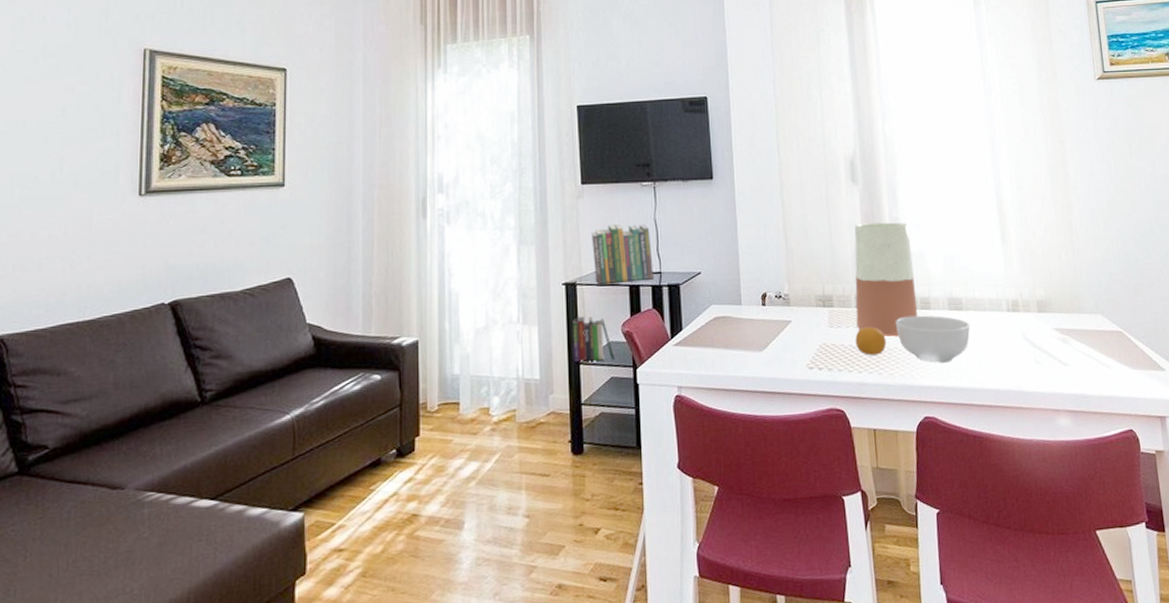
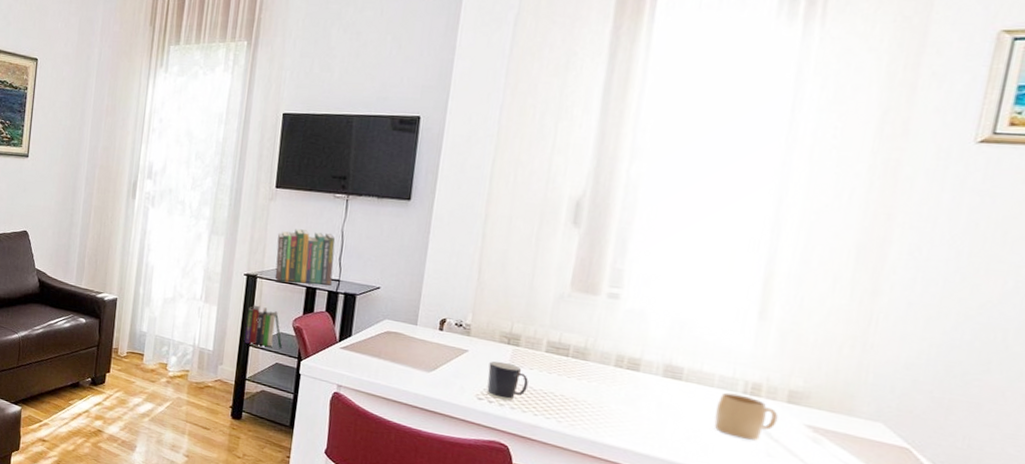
mug: none [812,325,848,365] -> present [486,361,529,401]
vase: present [854,222,918,337] -> none [542,268,634,391]
fruit: present [855,326,886,355] -> none [536,373,575,403]
bowl: present [895,315,971,364] -> none [589,372,687,430]
mug: none [992,312,1036,353] -> present [713,392,779,440]

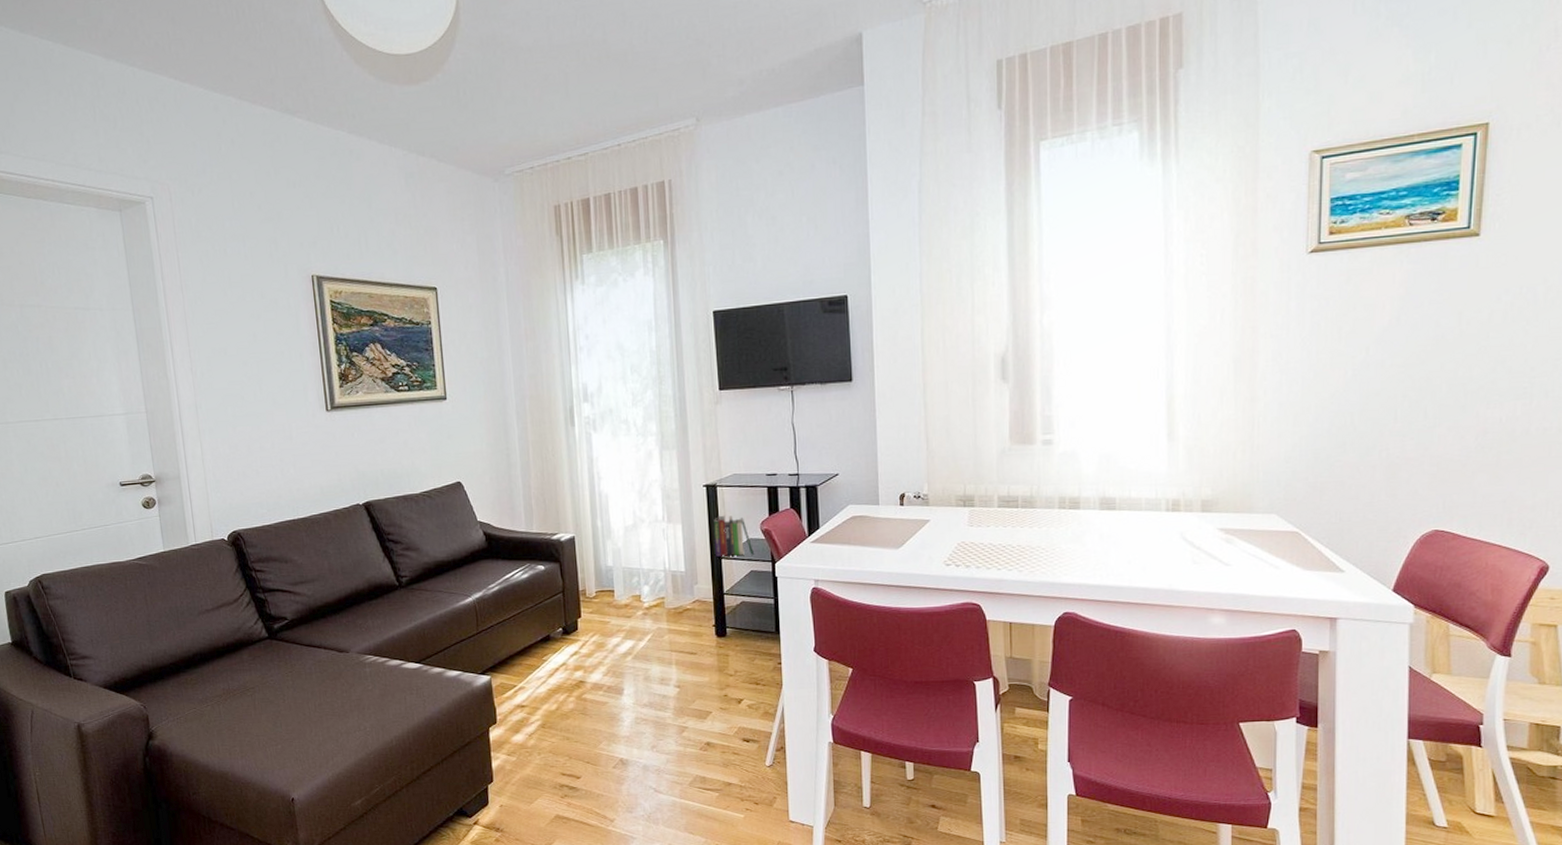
books: present [275,229,336,286] -> none [730,428,791,488]
mug: present [486,361,529,401] -> none [950,524,988,562]
mug: present [713,392,779,440] -> none [1146,512,1197,552]

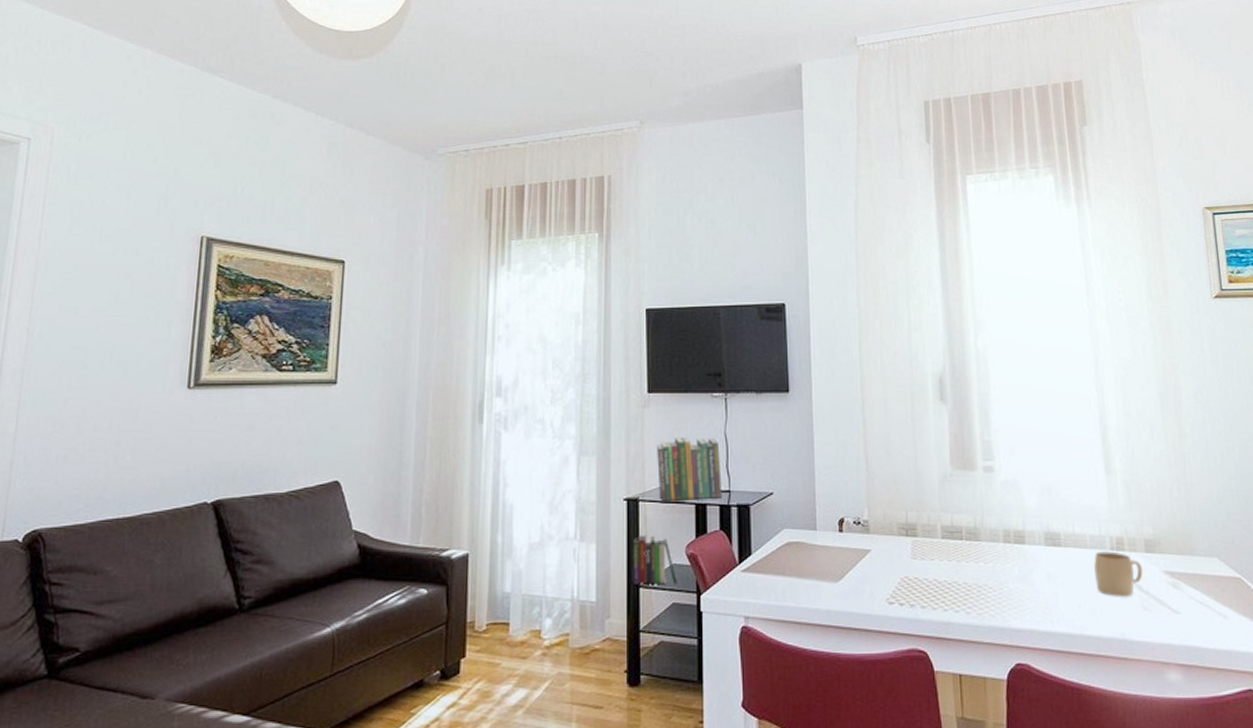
books: none [730,428,791,488] -> present [657,437,722,504]
mug: none [1146,512,1197,552] -> present [1094,551,1143,596]

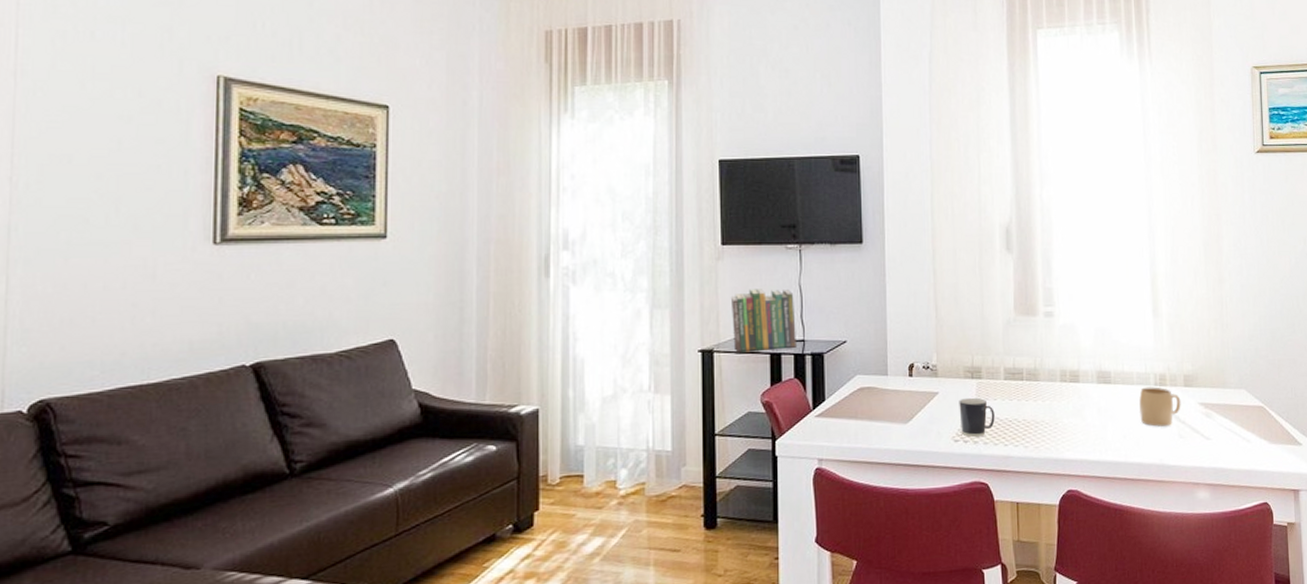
books: present [633,535,677,585] -> none [708,385,752,433]
mug: none [893,556,933,601] -> present [959,397,995,438]

